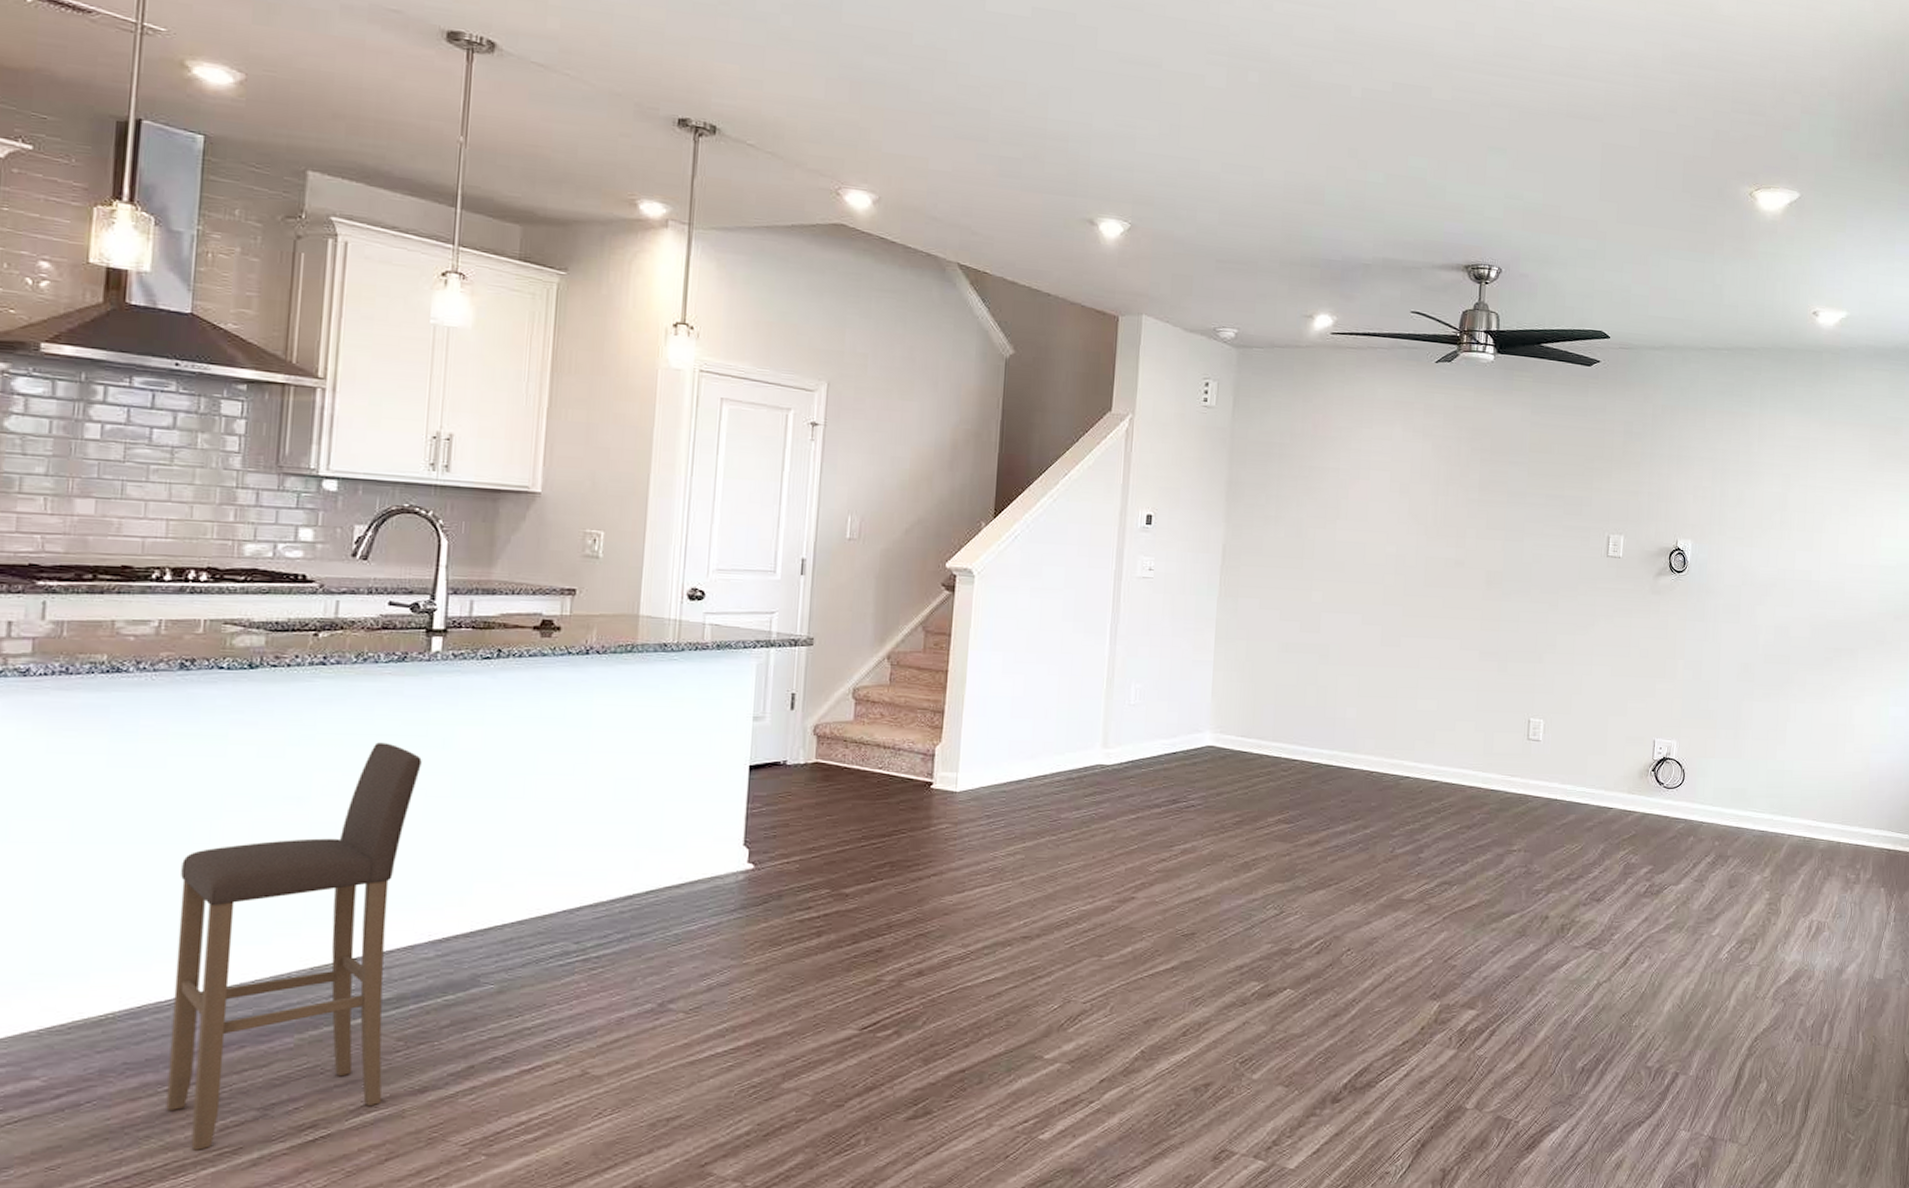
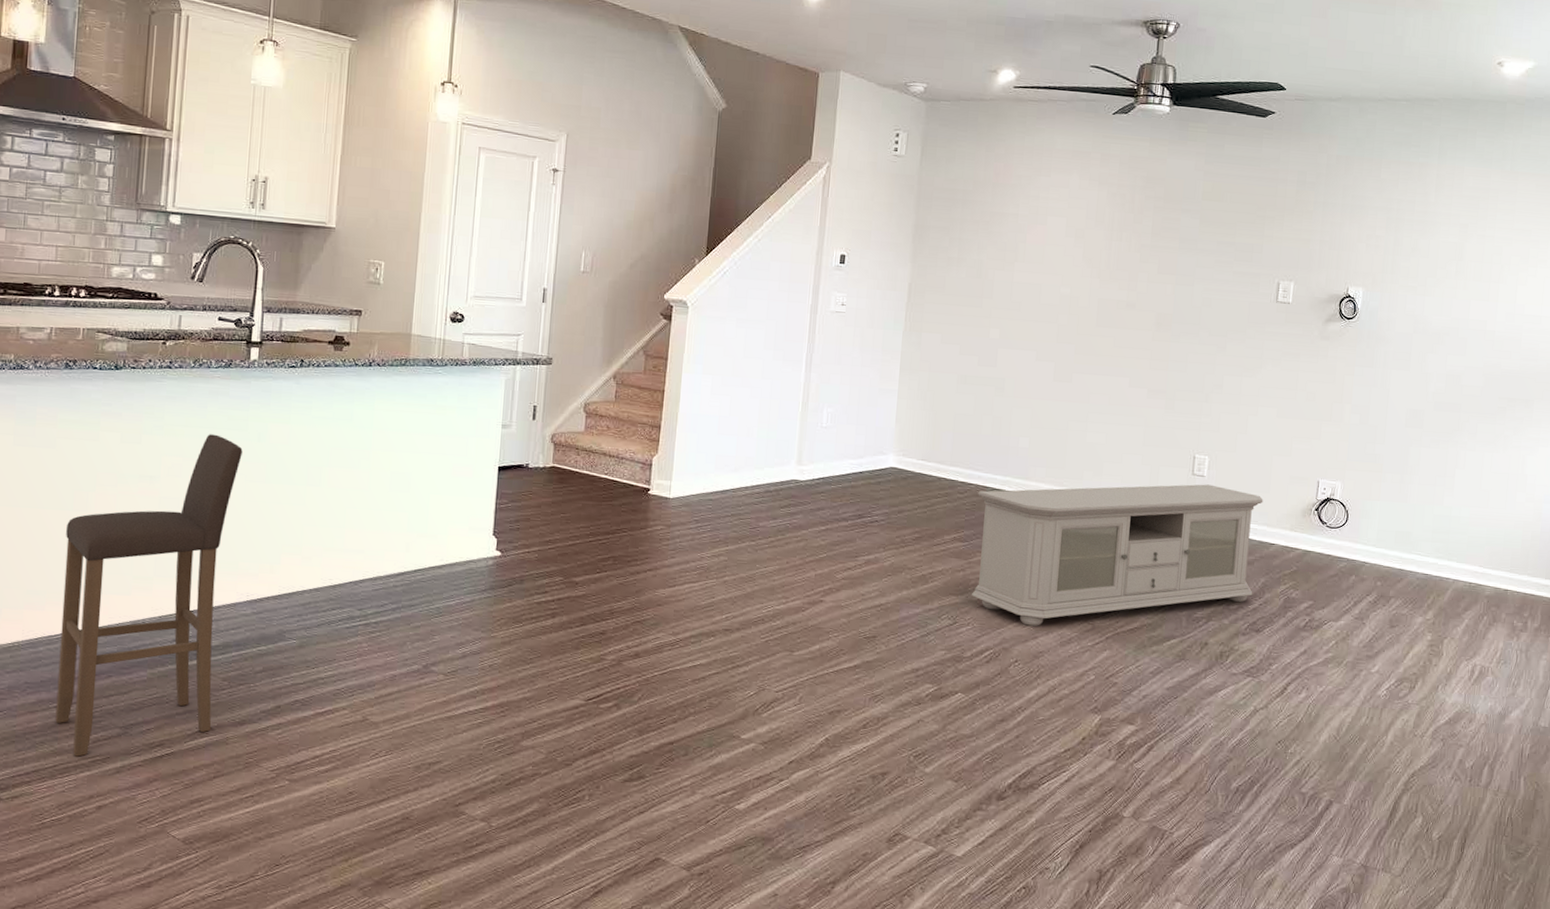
tv stand: none [1299,749,1600,910] -> present [972,484,1263,626]

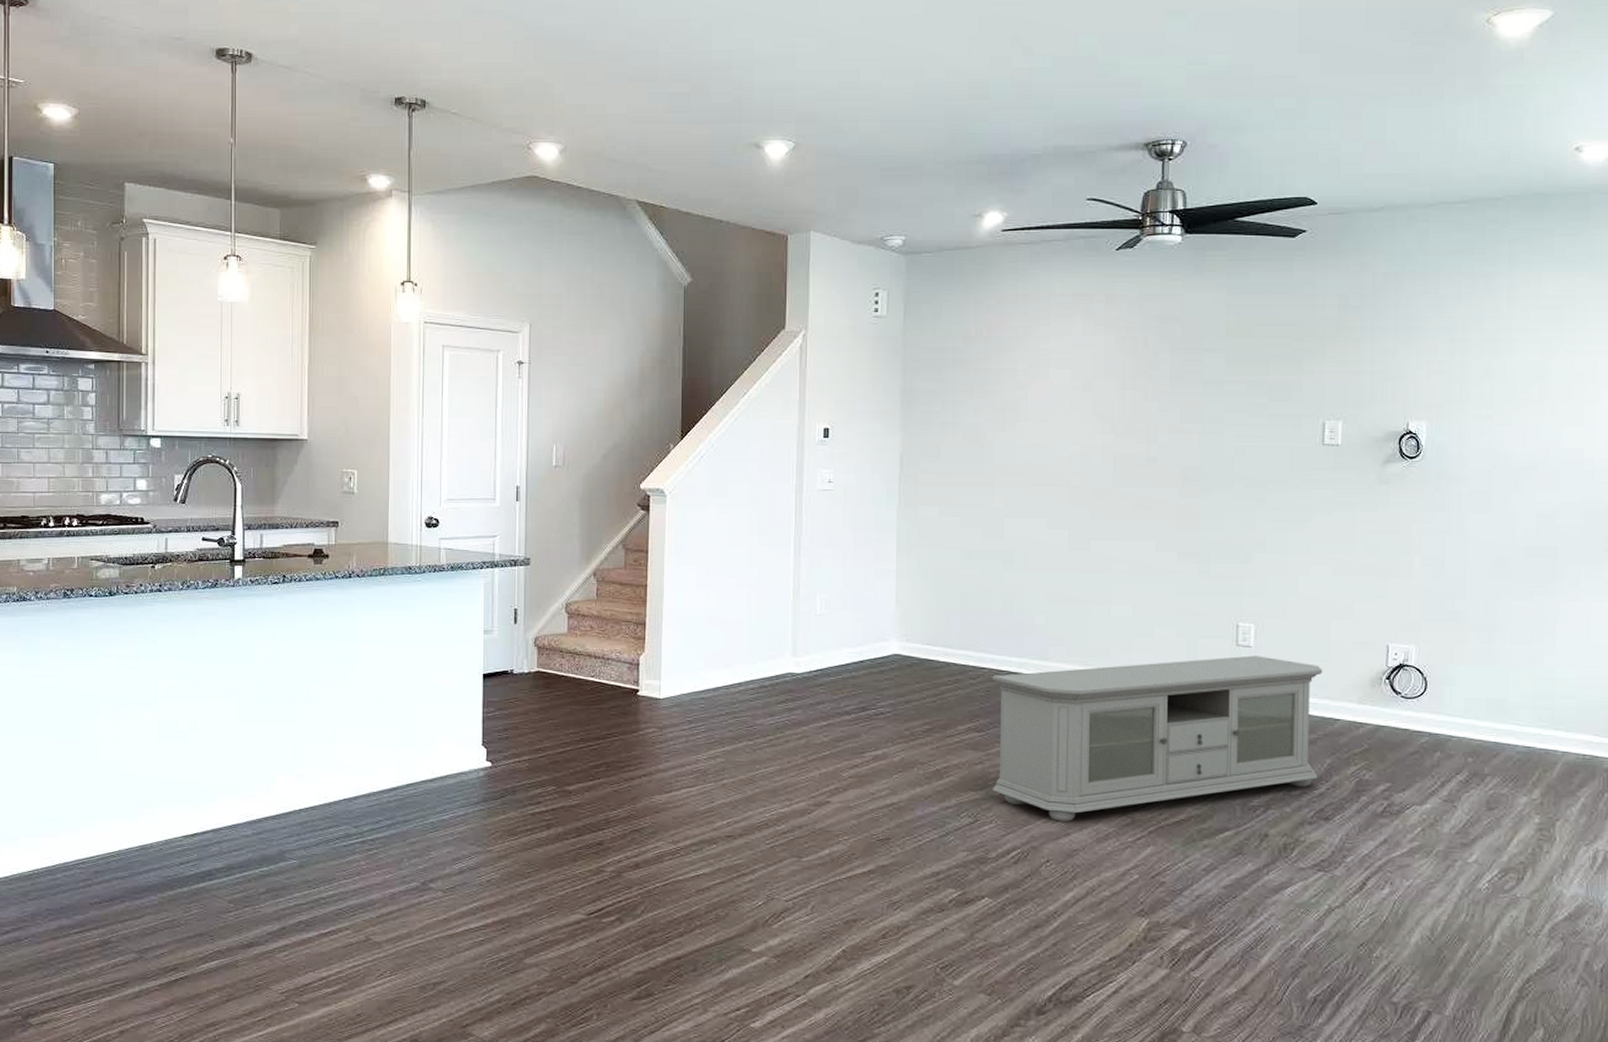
bar stool: present [55,434,243,757] -> none [75,655,233,982]

